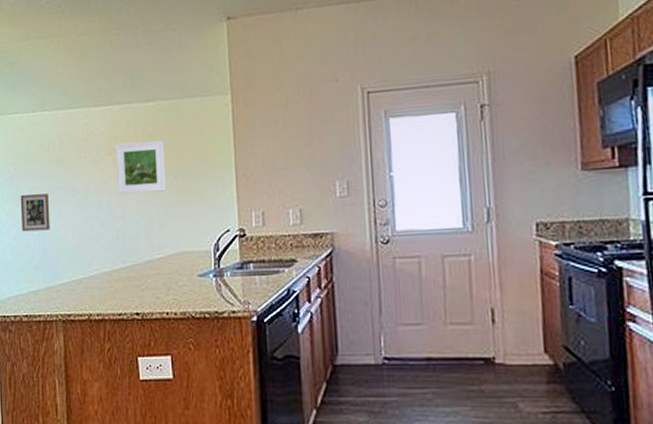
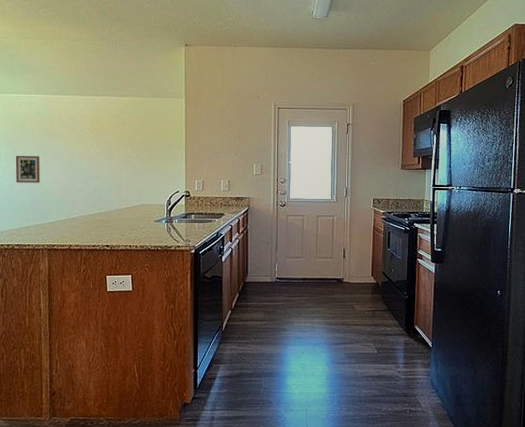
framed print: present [115,140,167,195] -> none [95,125,134,161]

